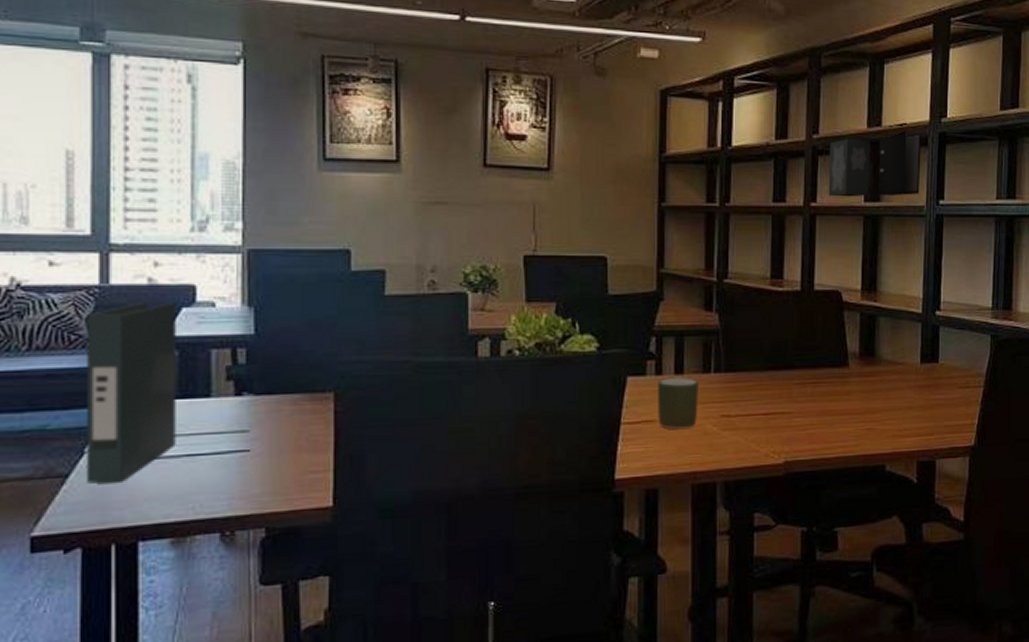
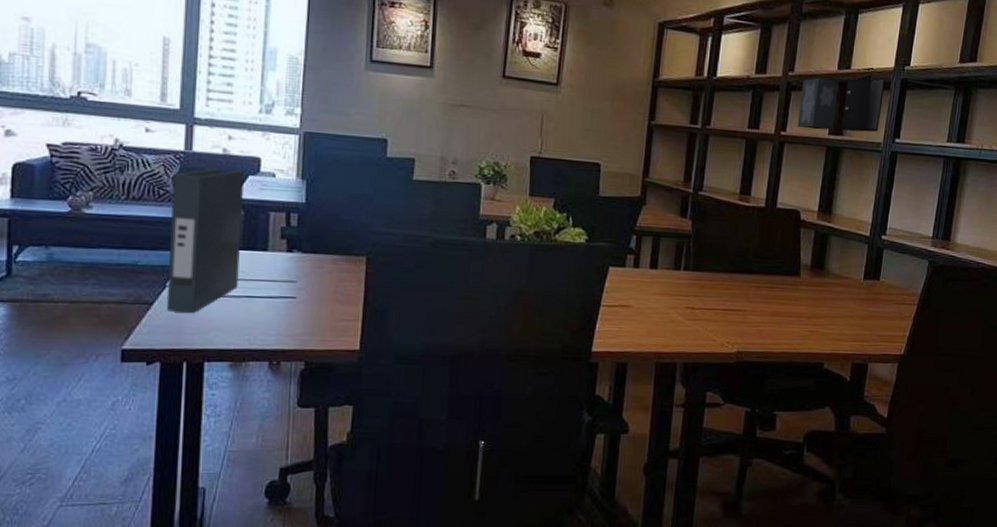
mug: present [658,378,698,430] -> none [632,271,670,316]

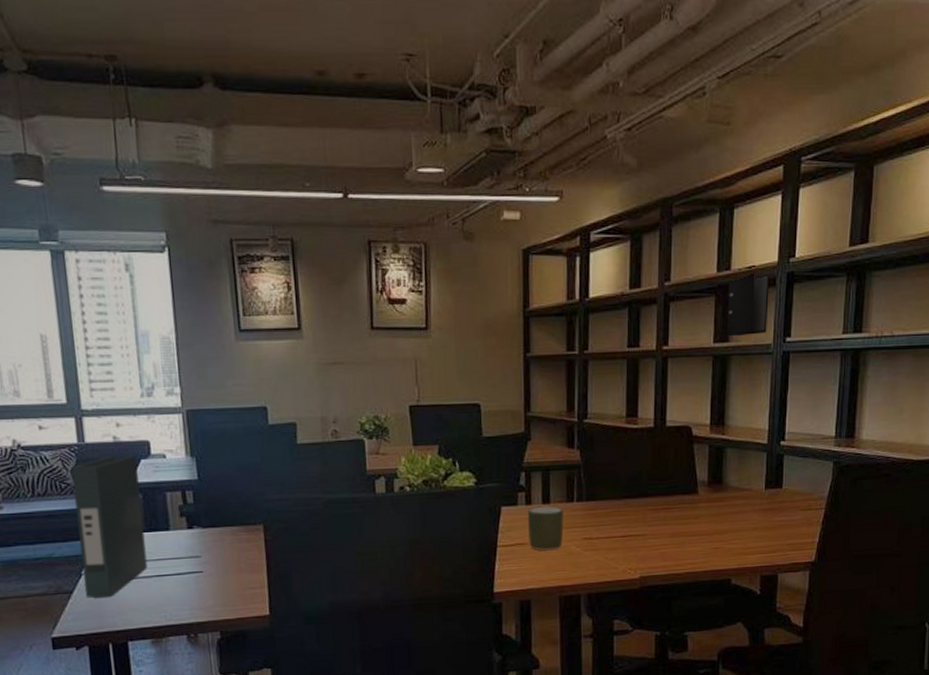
mug: none [632,271,670,316] -> present [528,506,564,551]
decorative box: present [797,78,839,130] -> none [679,283,720,340]

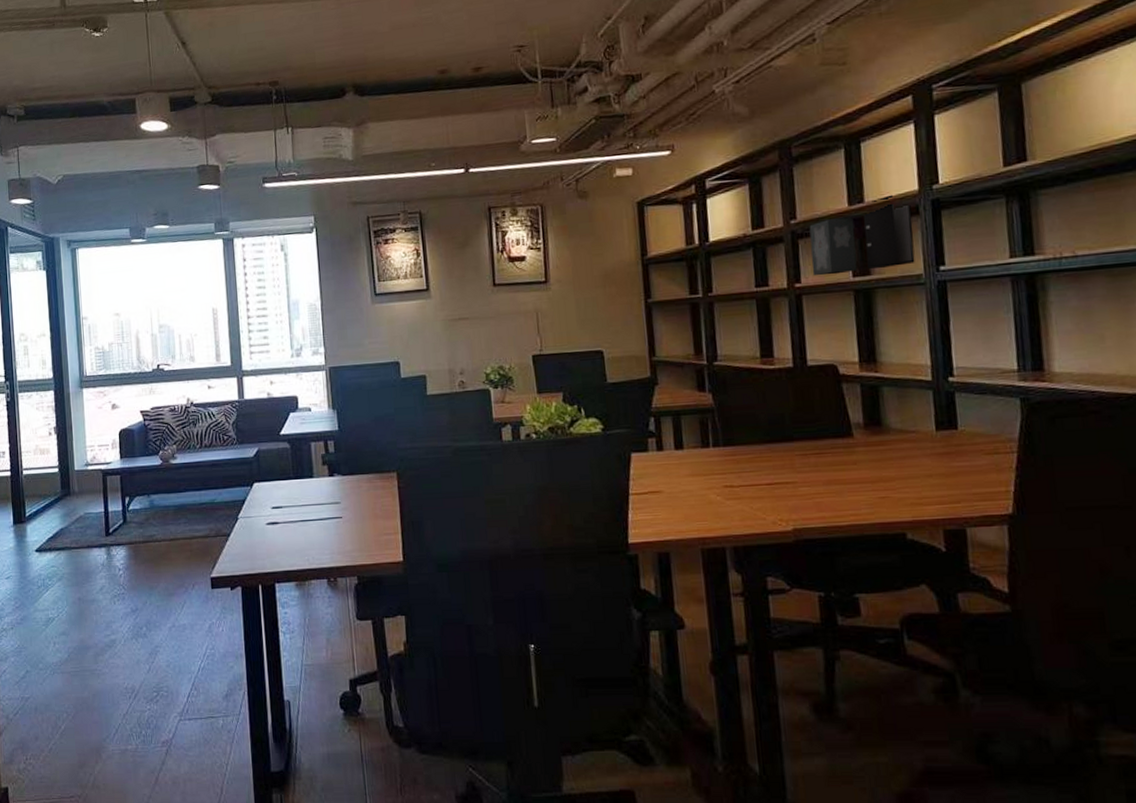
binder: present [71,455,148,598] -> none [232,409,294,541]
mug: present [528,506,564,551] -> none [660,452,701,500]
decorative box: none [679,283,720,340] -> present [809,217,858,276]

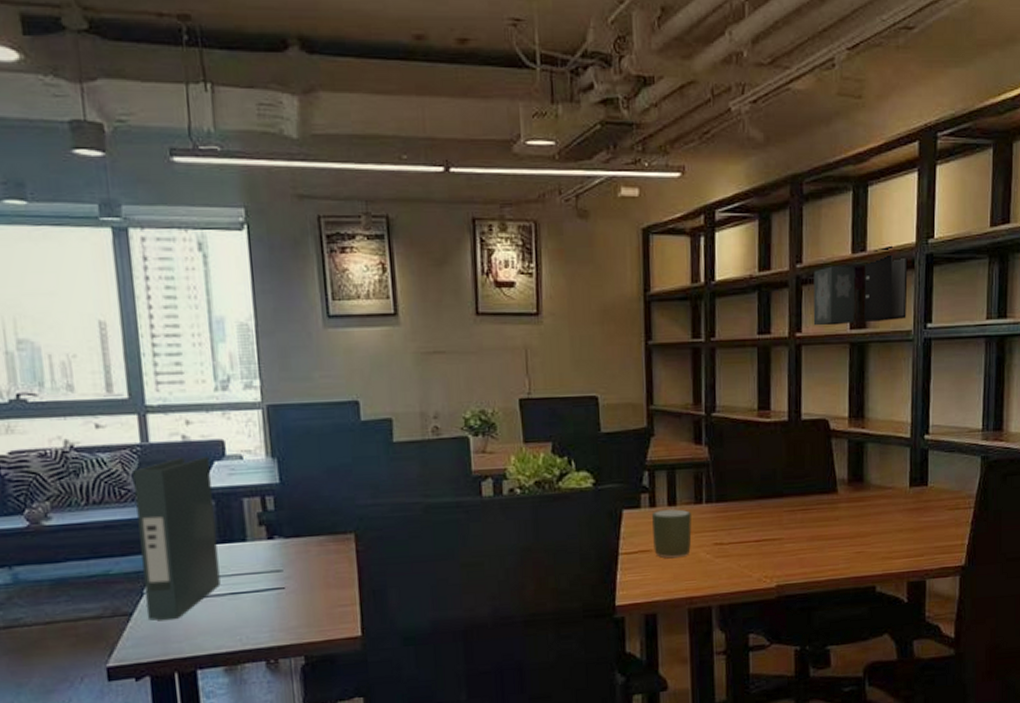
binder: none [232,409,294,541] -> present [133,456,221,621]
mug: none [660,452,701,500] -> present [652,509,692,559]

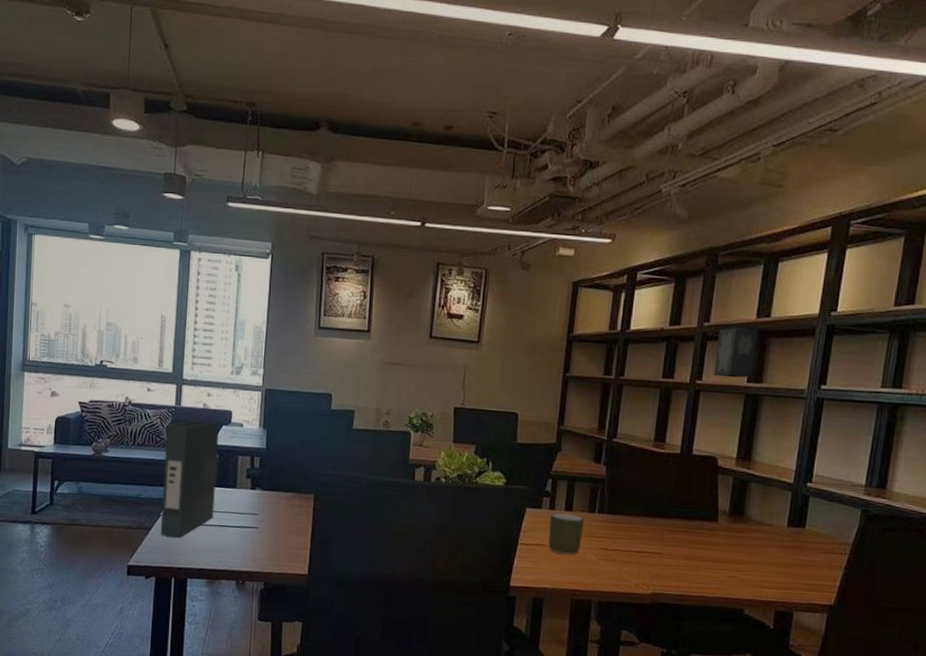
binder: present [864,245,908,323] -> none [761,314,809,379]

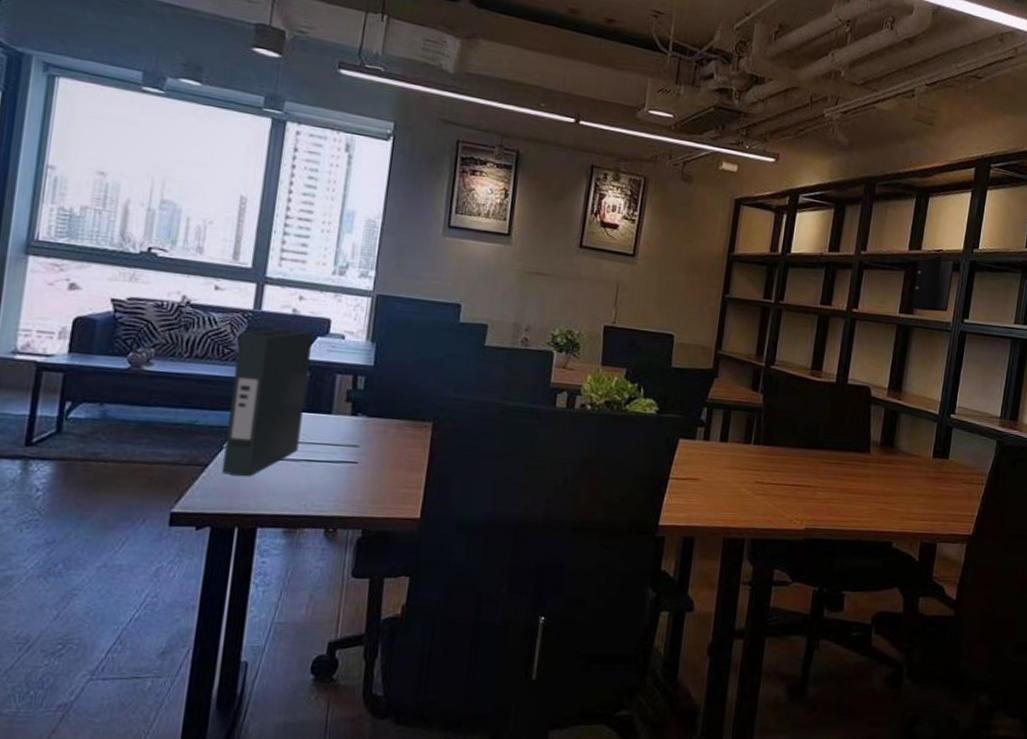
mug: present [548,513,584,555] -> none [701,444,740,490]
decorative box: present [713,327,758,378] -> none [868,257,910,309]
binder: none [761,314,809,379] -> present [912,248,955,312]

